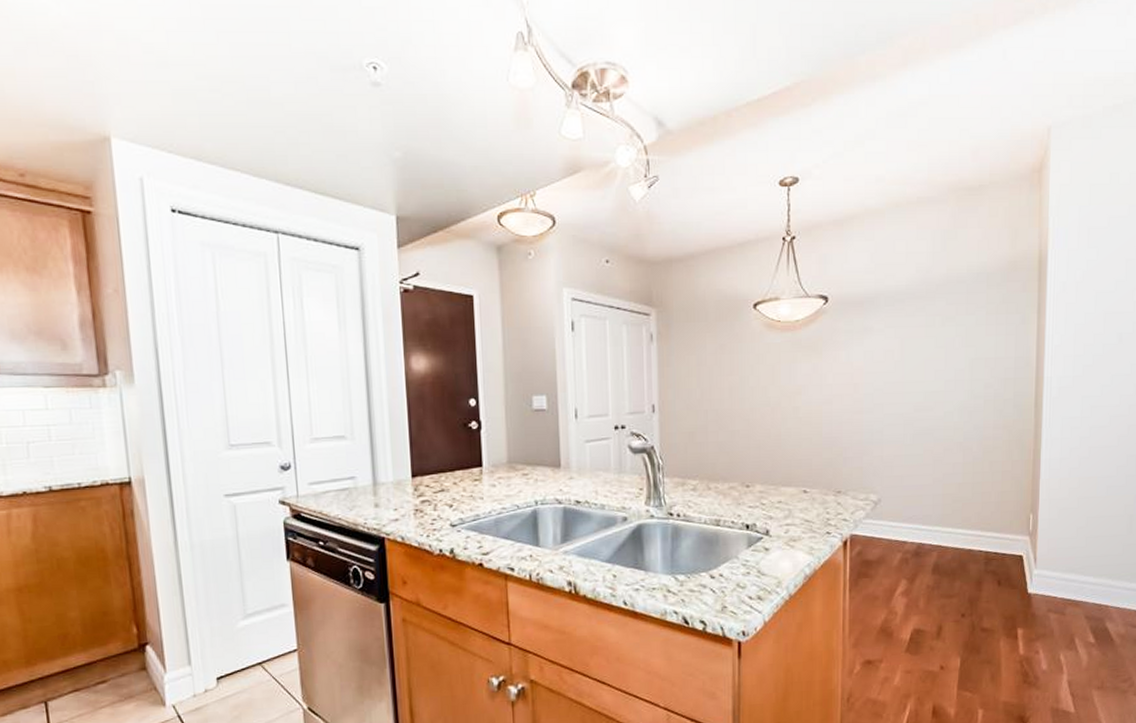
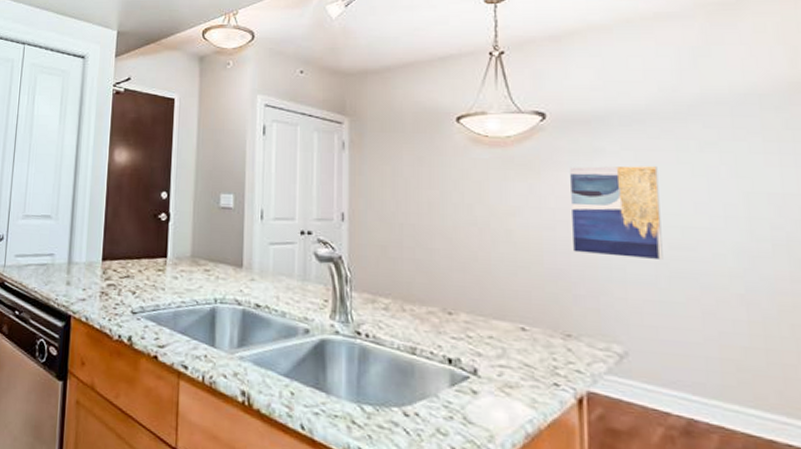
wall art: none [845,341,911,422] -> present [570,165,663,261]

